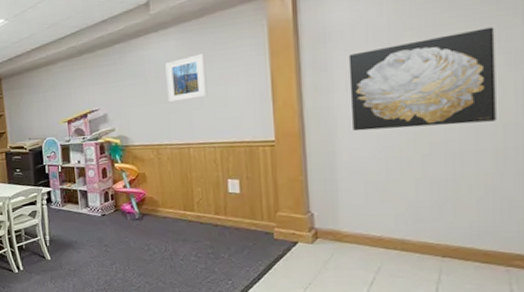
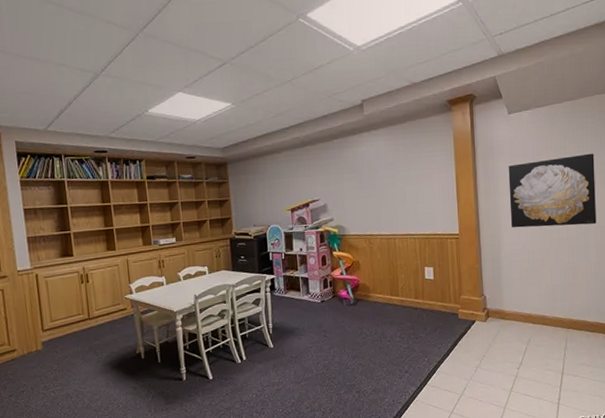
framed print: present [165,53,208,103] -> none [376,155,409,197]

